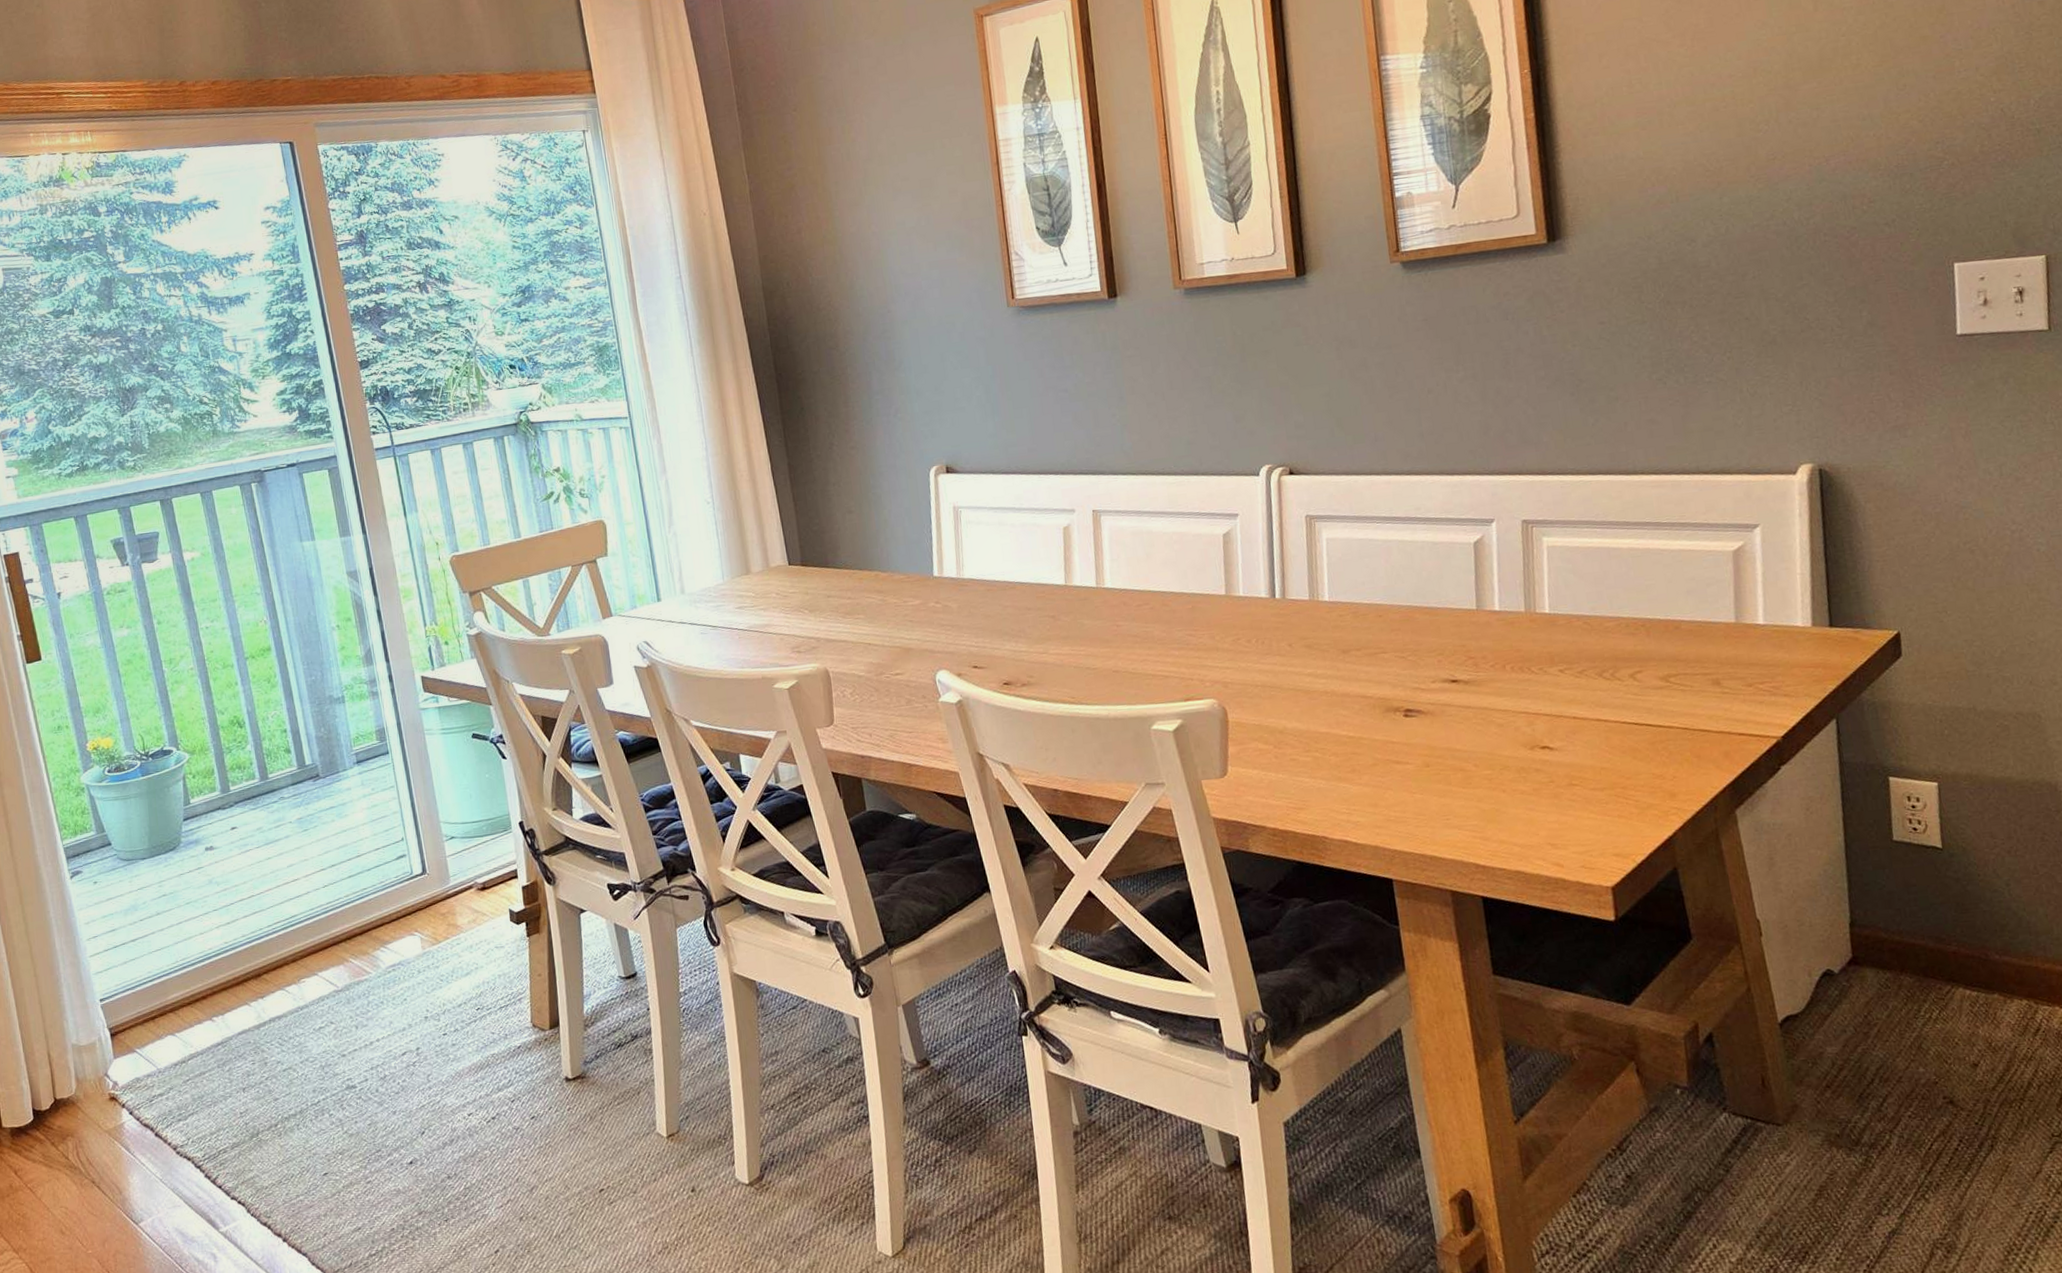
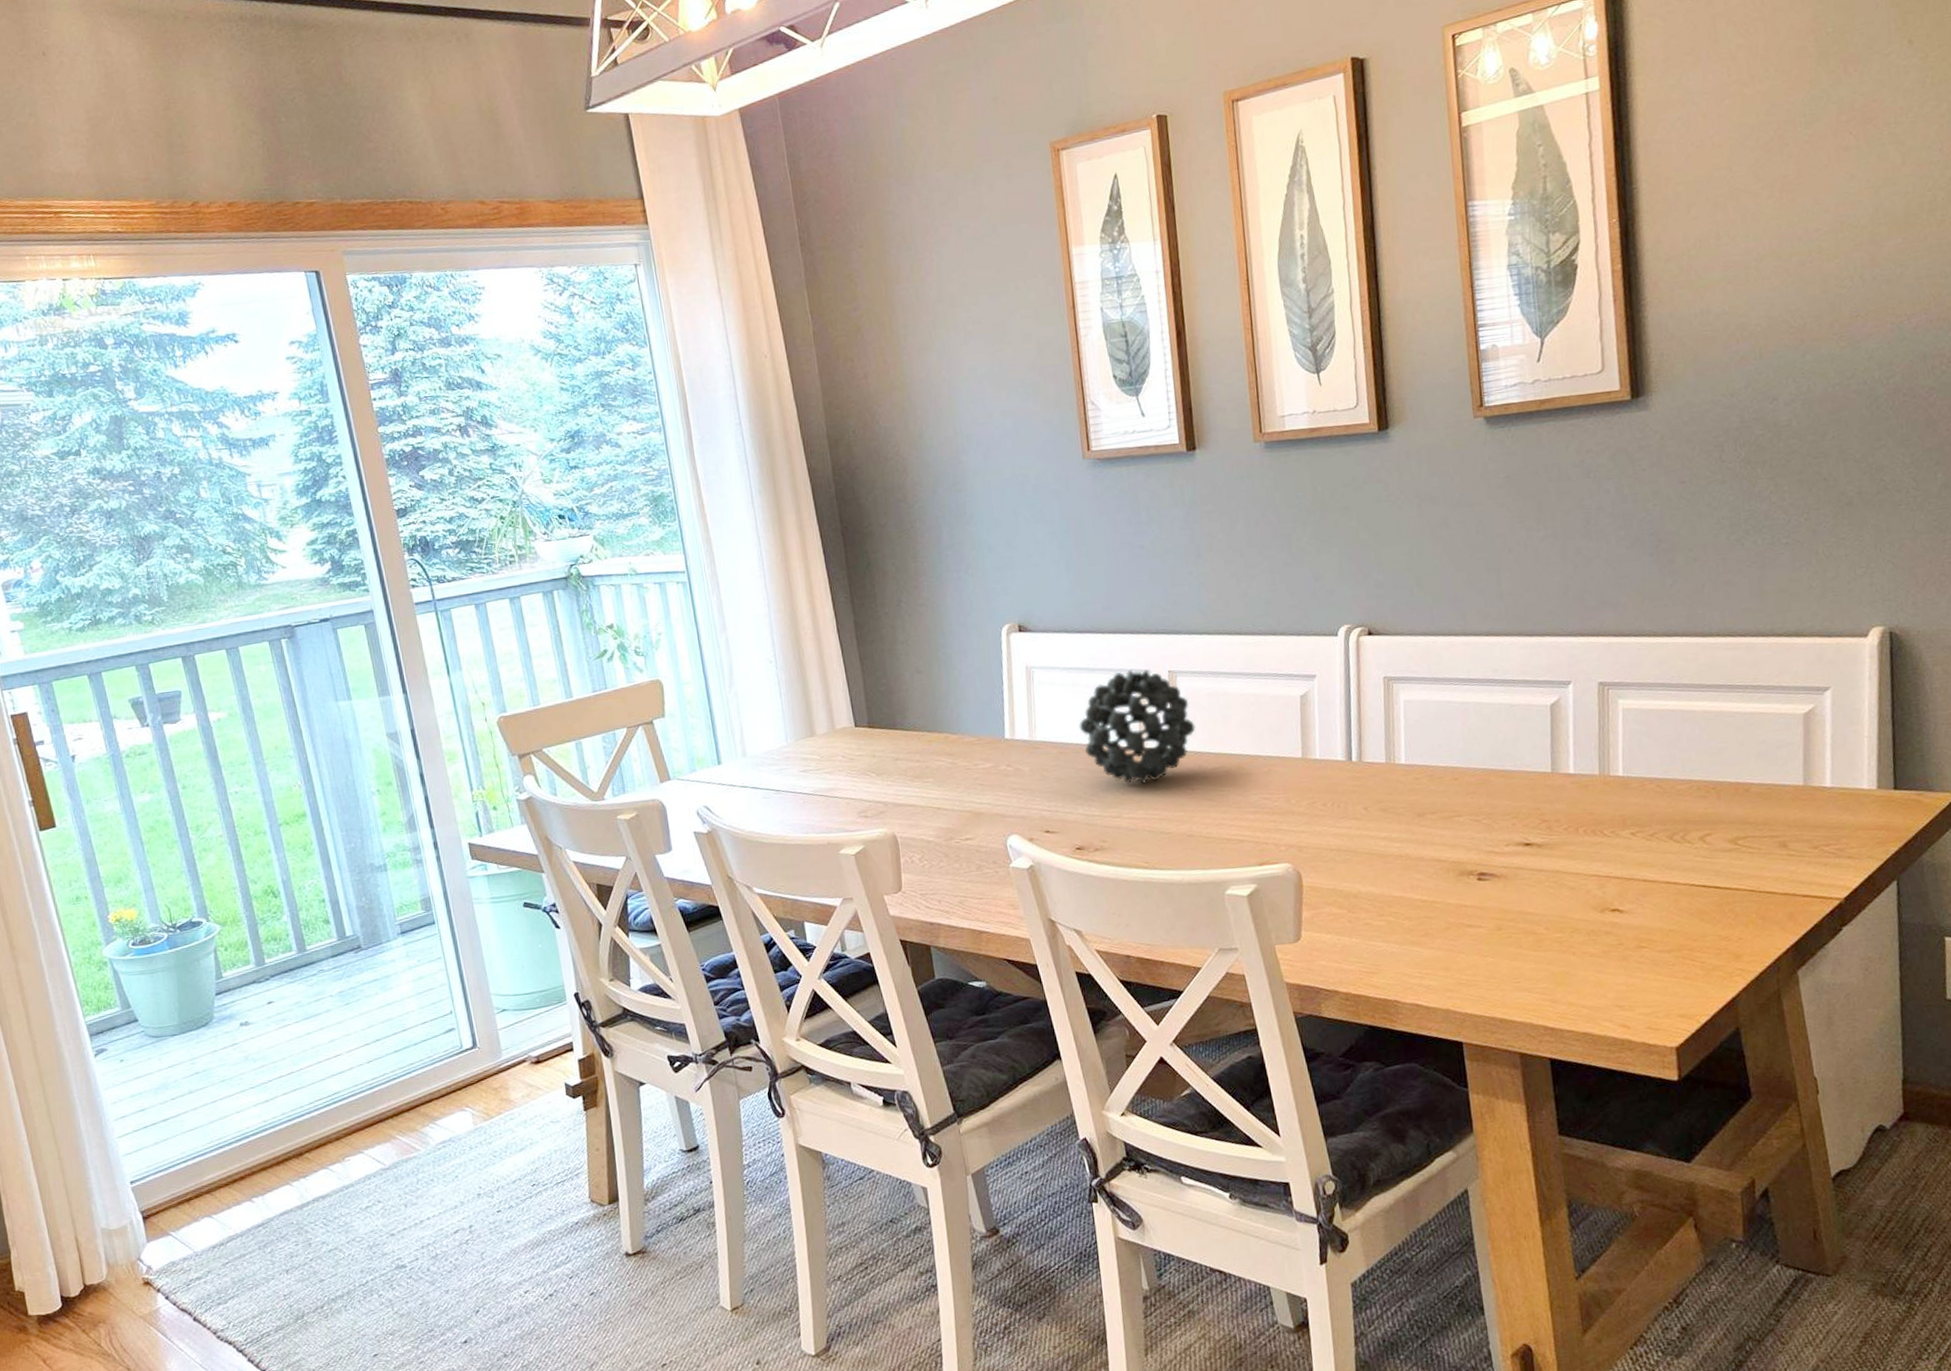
decorative ball: none [1005,509,1120,621] -> present [1079,670,1196,785]

